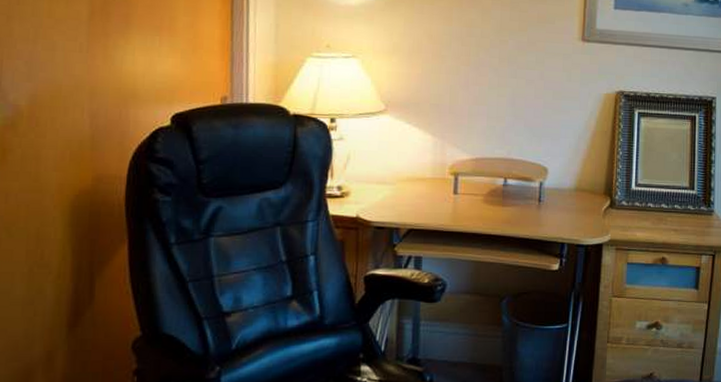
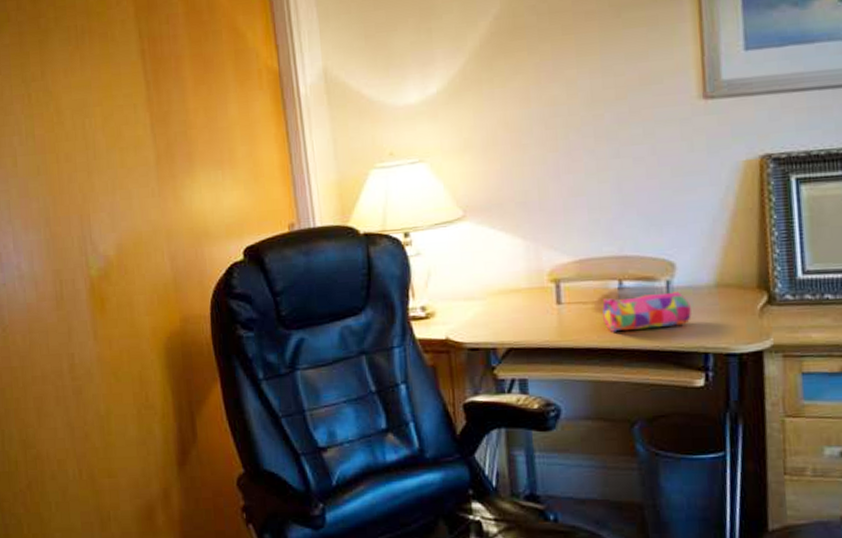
pencil case: none [489,191,556,221] -> present [602,292,692,332]

